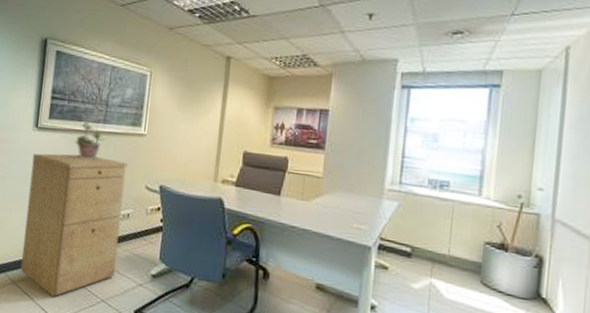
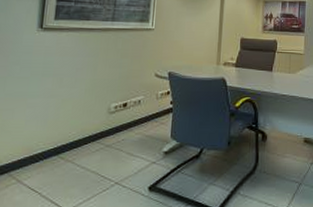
filing cabinet: present [20,153,128,297] -> none [25,51,138,188]
potted plant: present [75,122,105,160] -> none [83,21,114,54]

